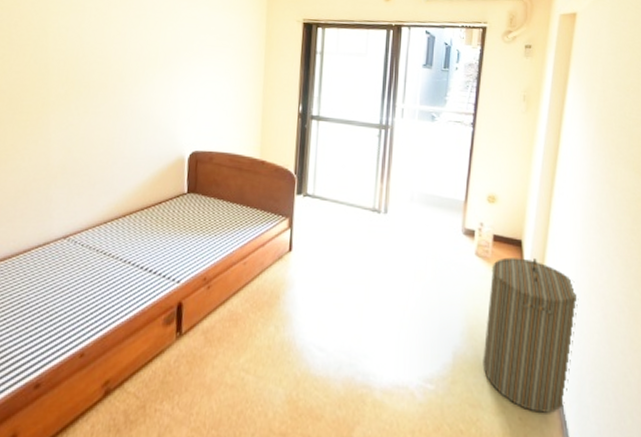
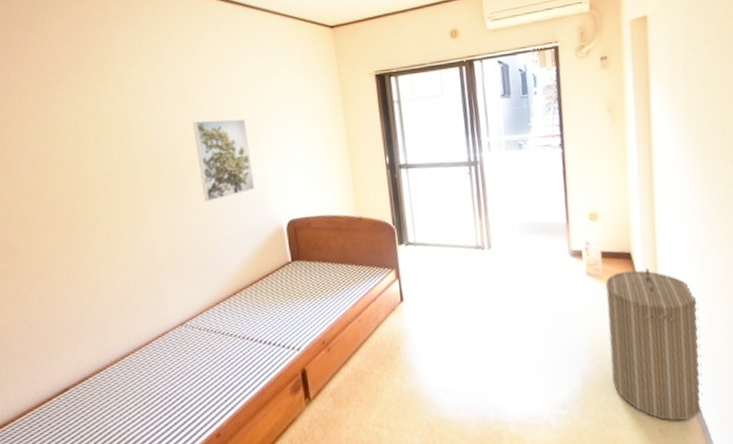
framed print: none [110,37,166,119] -> present [192,119,255,201]

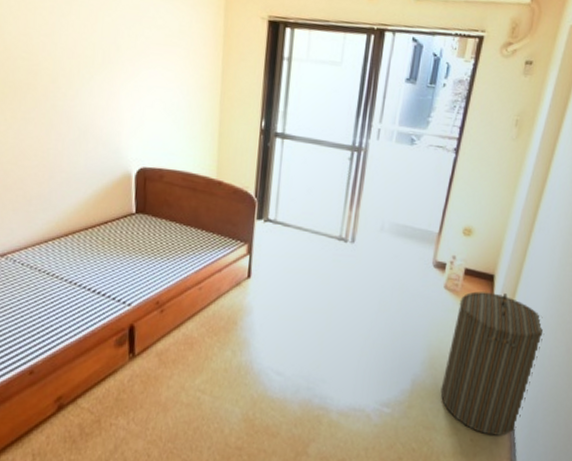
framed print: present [192,119,255,201] -> none [37,27,106,127]

